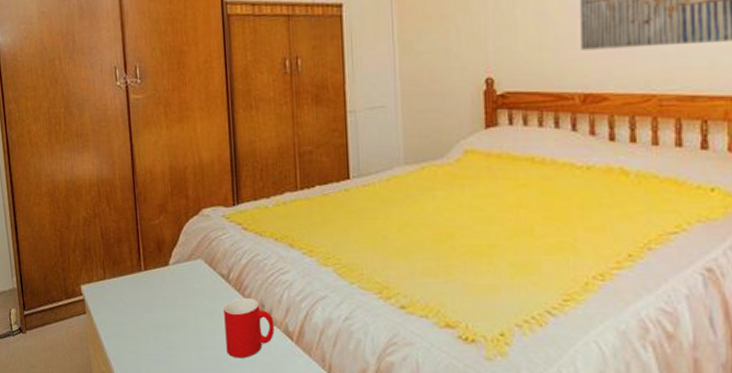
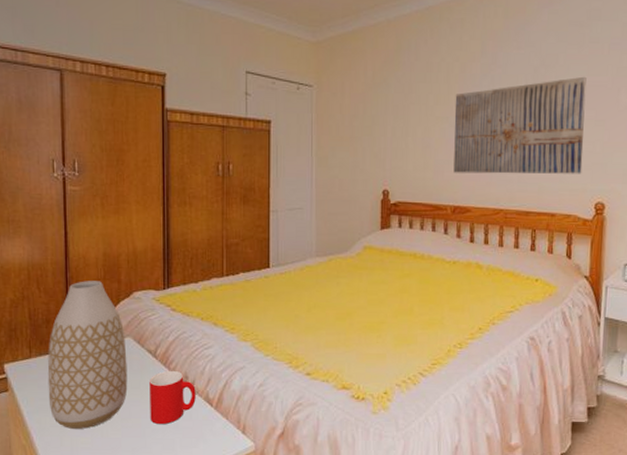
vase: none [121,197,202,358] -> present [47,281,128,429]

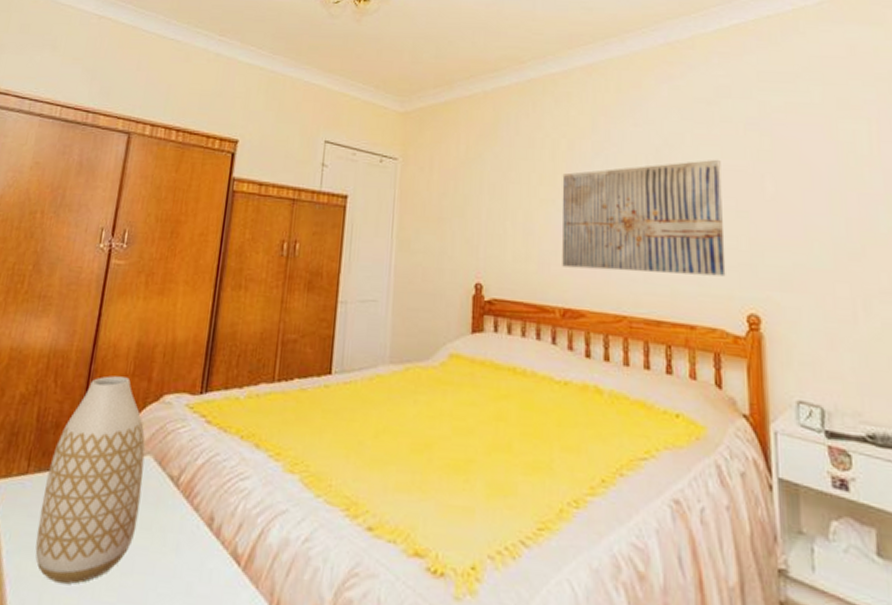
cup: present [149,370,196,425] -> none [157,507,222,588]

